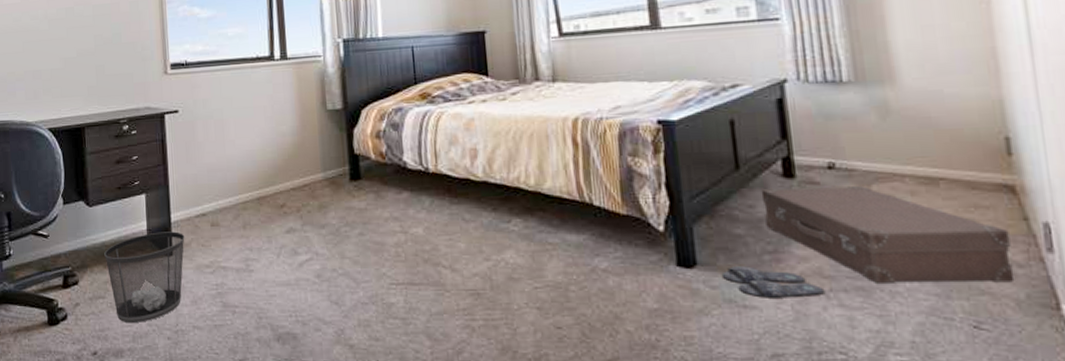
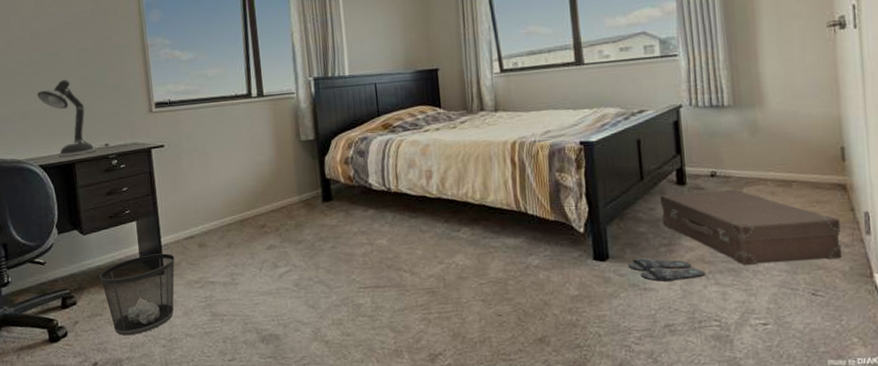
desk lamp: none [50,37,122,120] -> present [37,80,110,157]

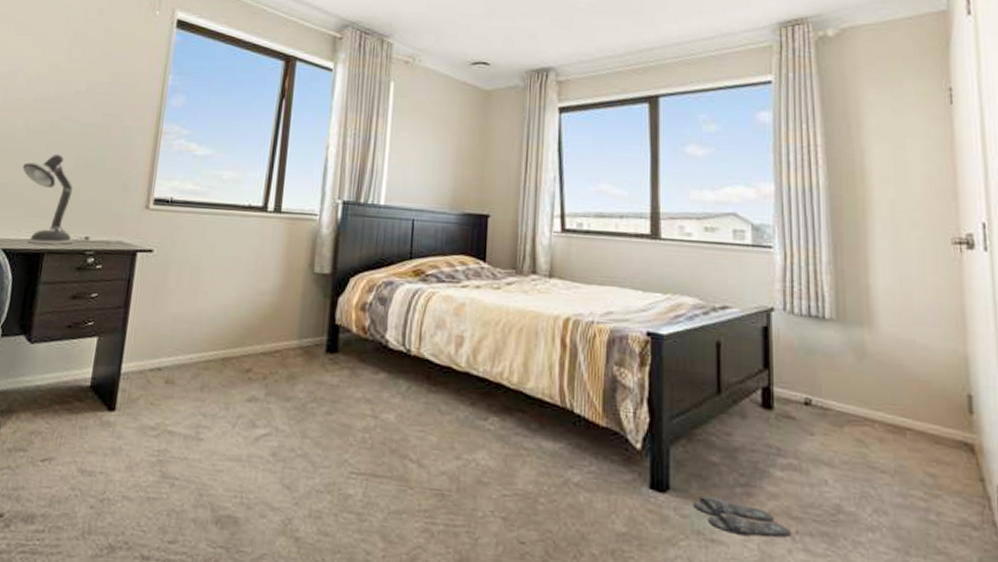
waste bin: present [100,253,175,335] -> none [36,382,133,485]
suitcase: present [659,188,843,265] -> none [739,418,969,545]

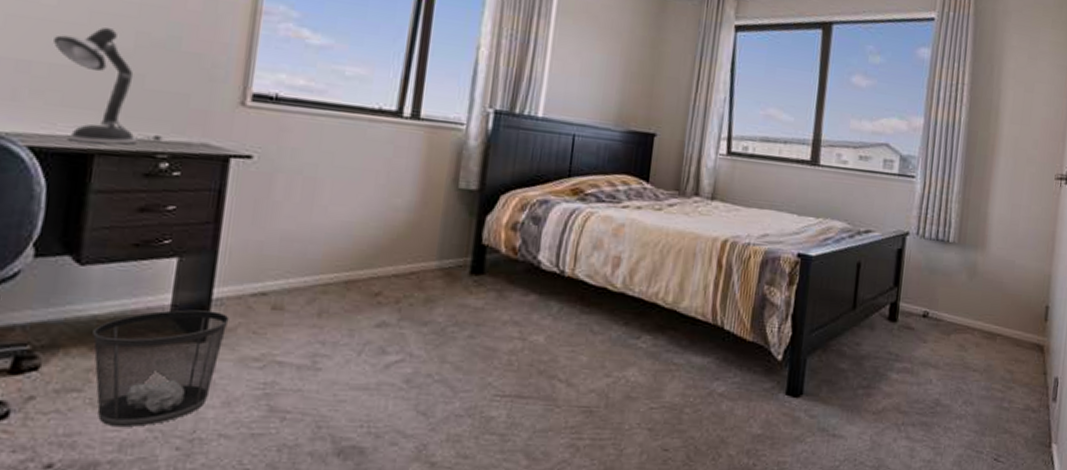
waste bin: none [36,382,133,485] -> present [92,309,230,427]
slippers: present [692,495,792,537] -> none [821,398,899,430]

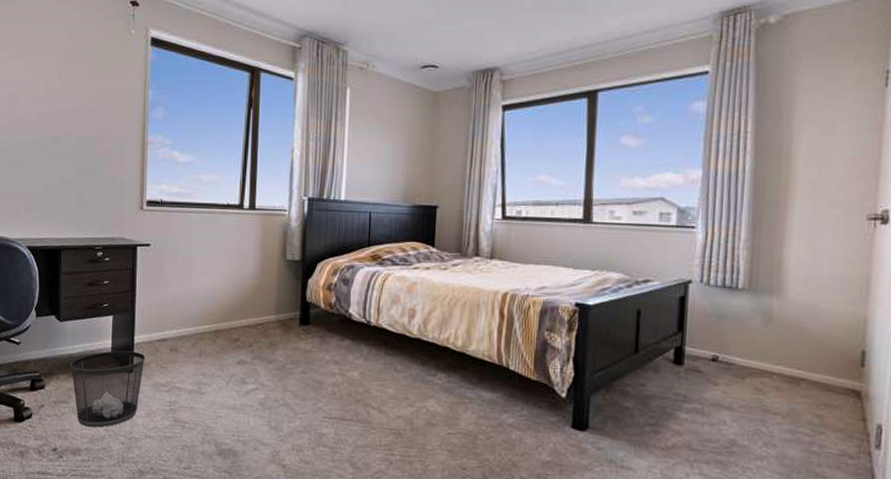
desk lamp: present [53,28,164,145] -> none [34,165,98,242]

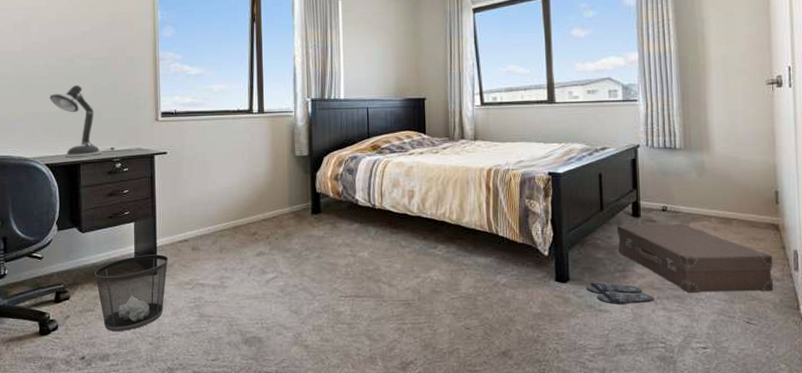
desk lamp: none [34,165,98,242] -> present [50,85,116,157]
slippers: none [607,433,691,464] -> present [586,281,655,304]
suitcase: none [652,372,848,470] -> present [616,223,774,293]

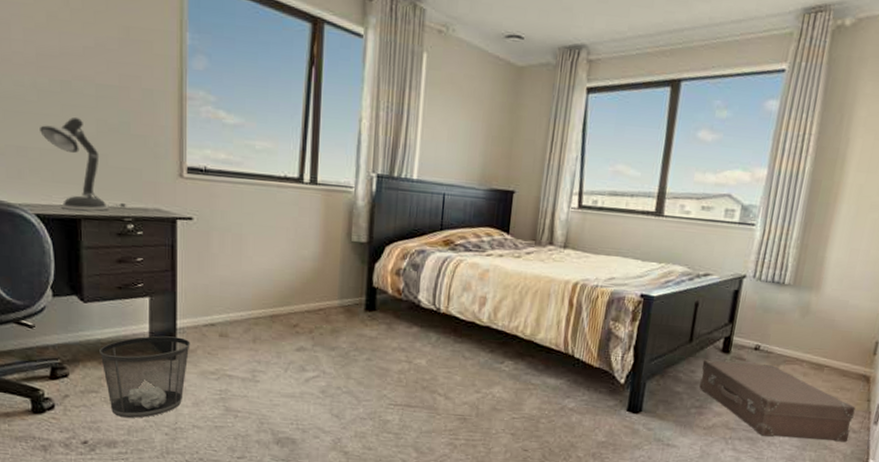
slippers: present [586,281,655,304] -> none [657,415,726,441]

